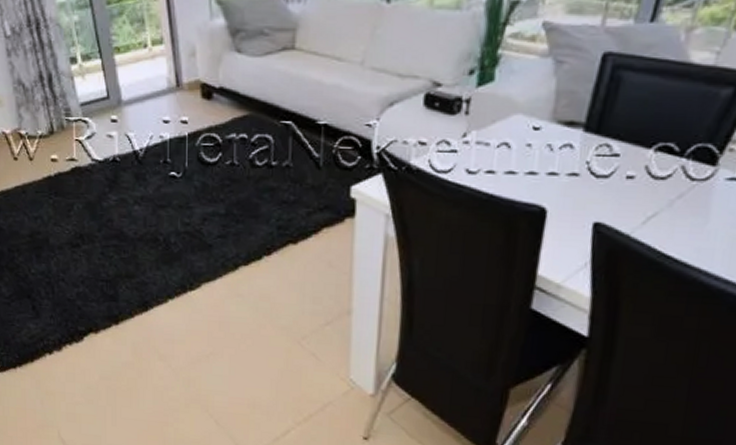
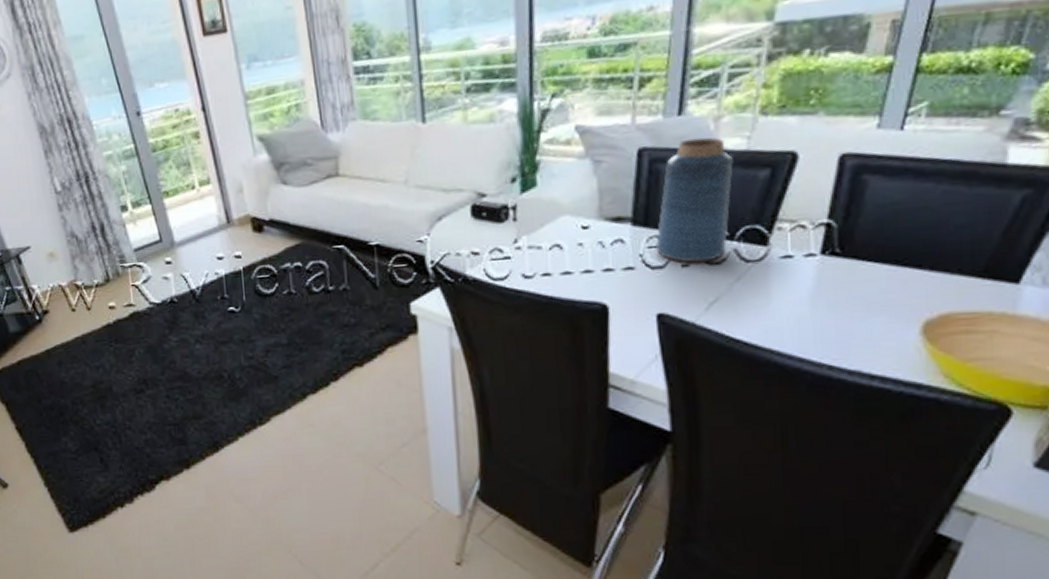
vase: none [604,48,698,176] -> present [656,137,733,263]

